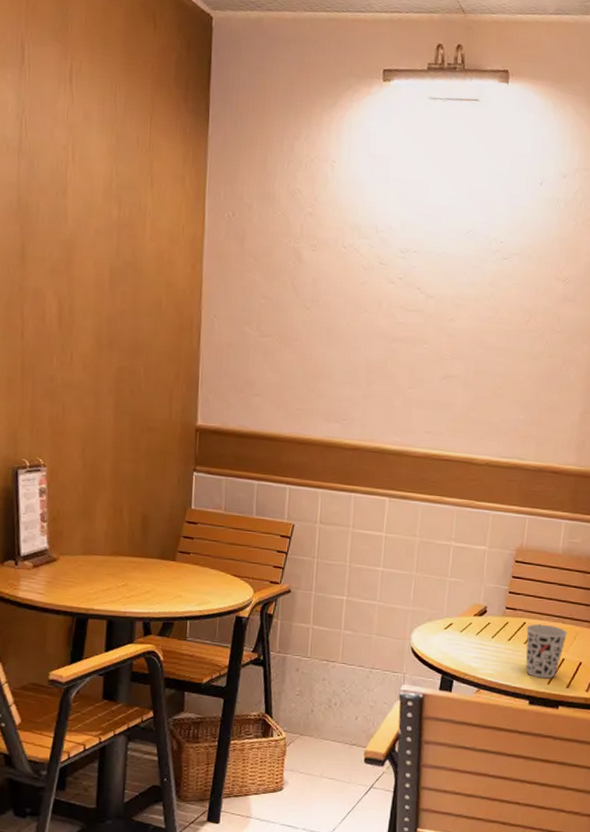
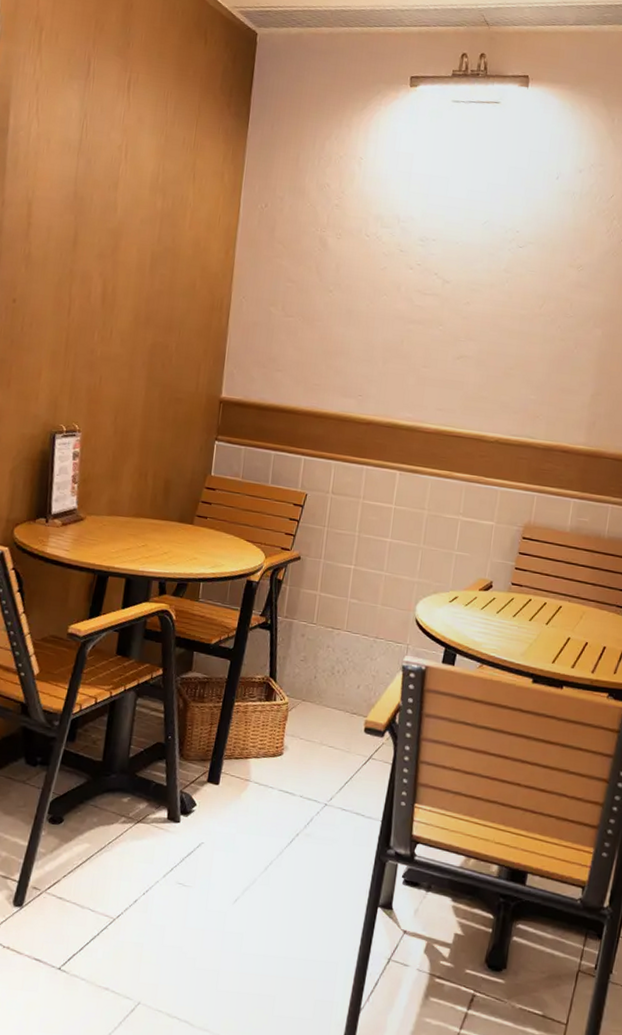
cup: present [525,624,568,679] -> none [530,601,574,658]

